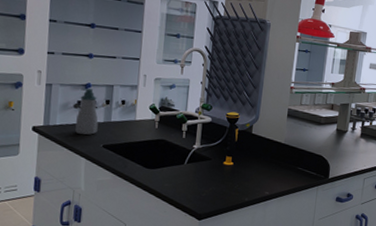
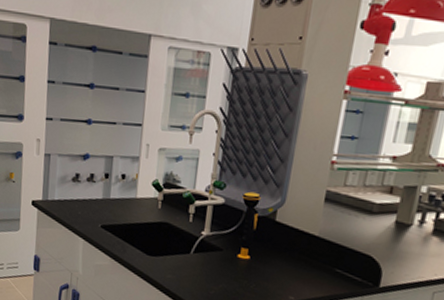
soap bottle: present [75,88,98,135] -> none [73,159,97,213]

